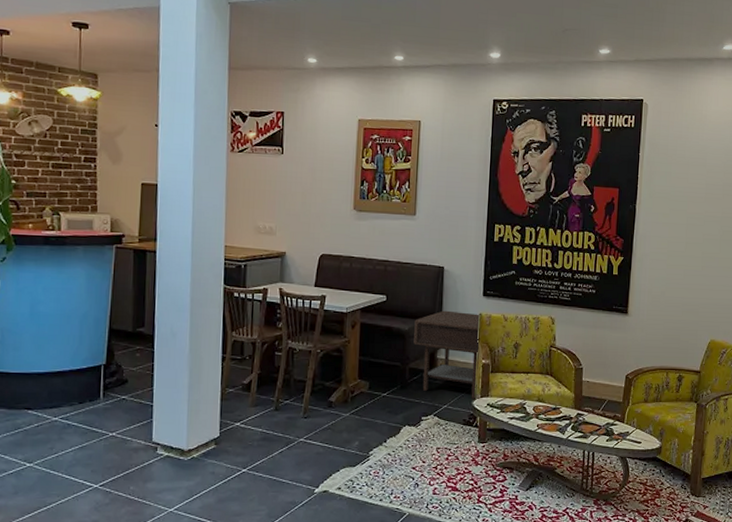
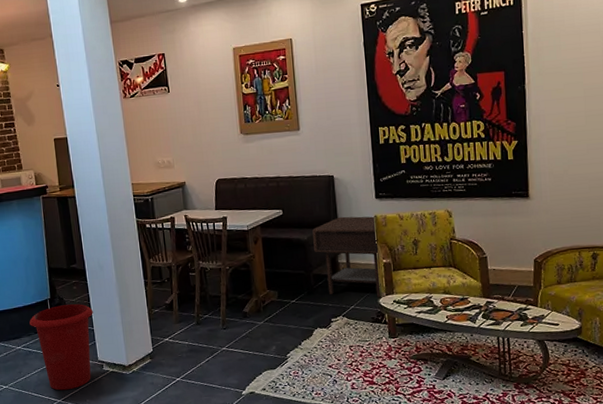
waste bin: none [74,373,156,474] -> present [29,304,93,391]

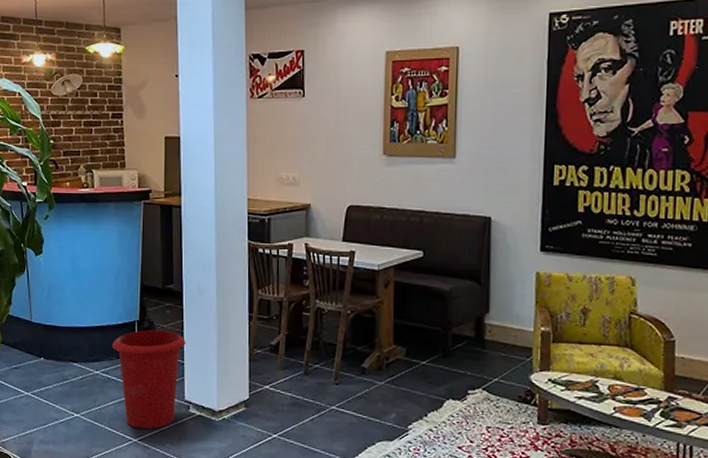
side table: present [312,216,382,297] -> none [456,268,538,373]

